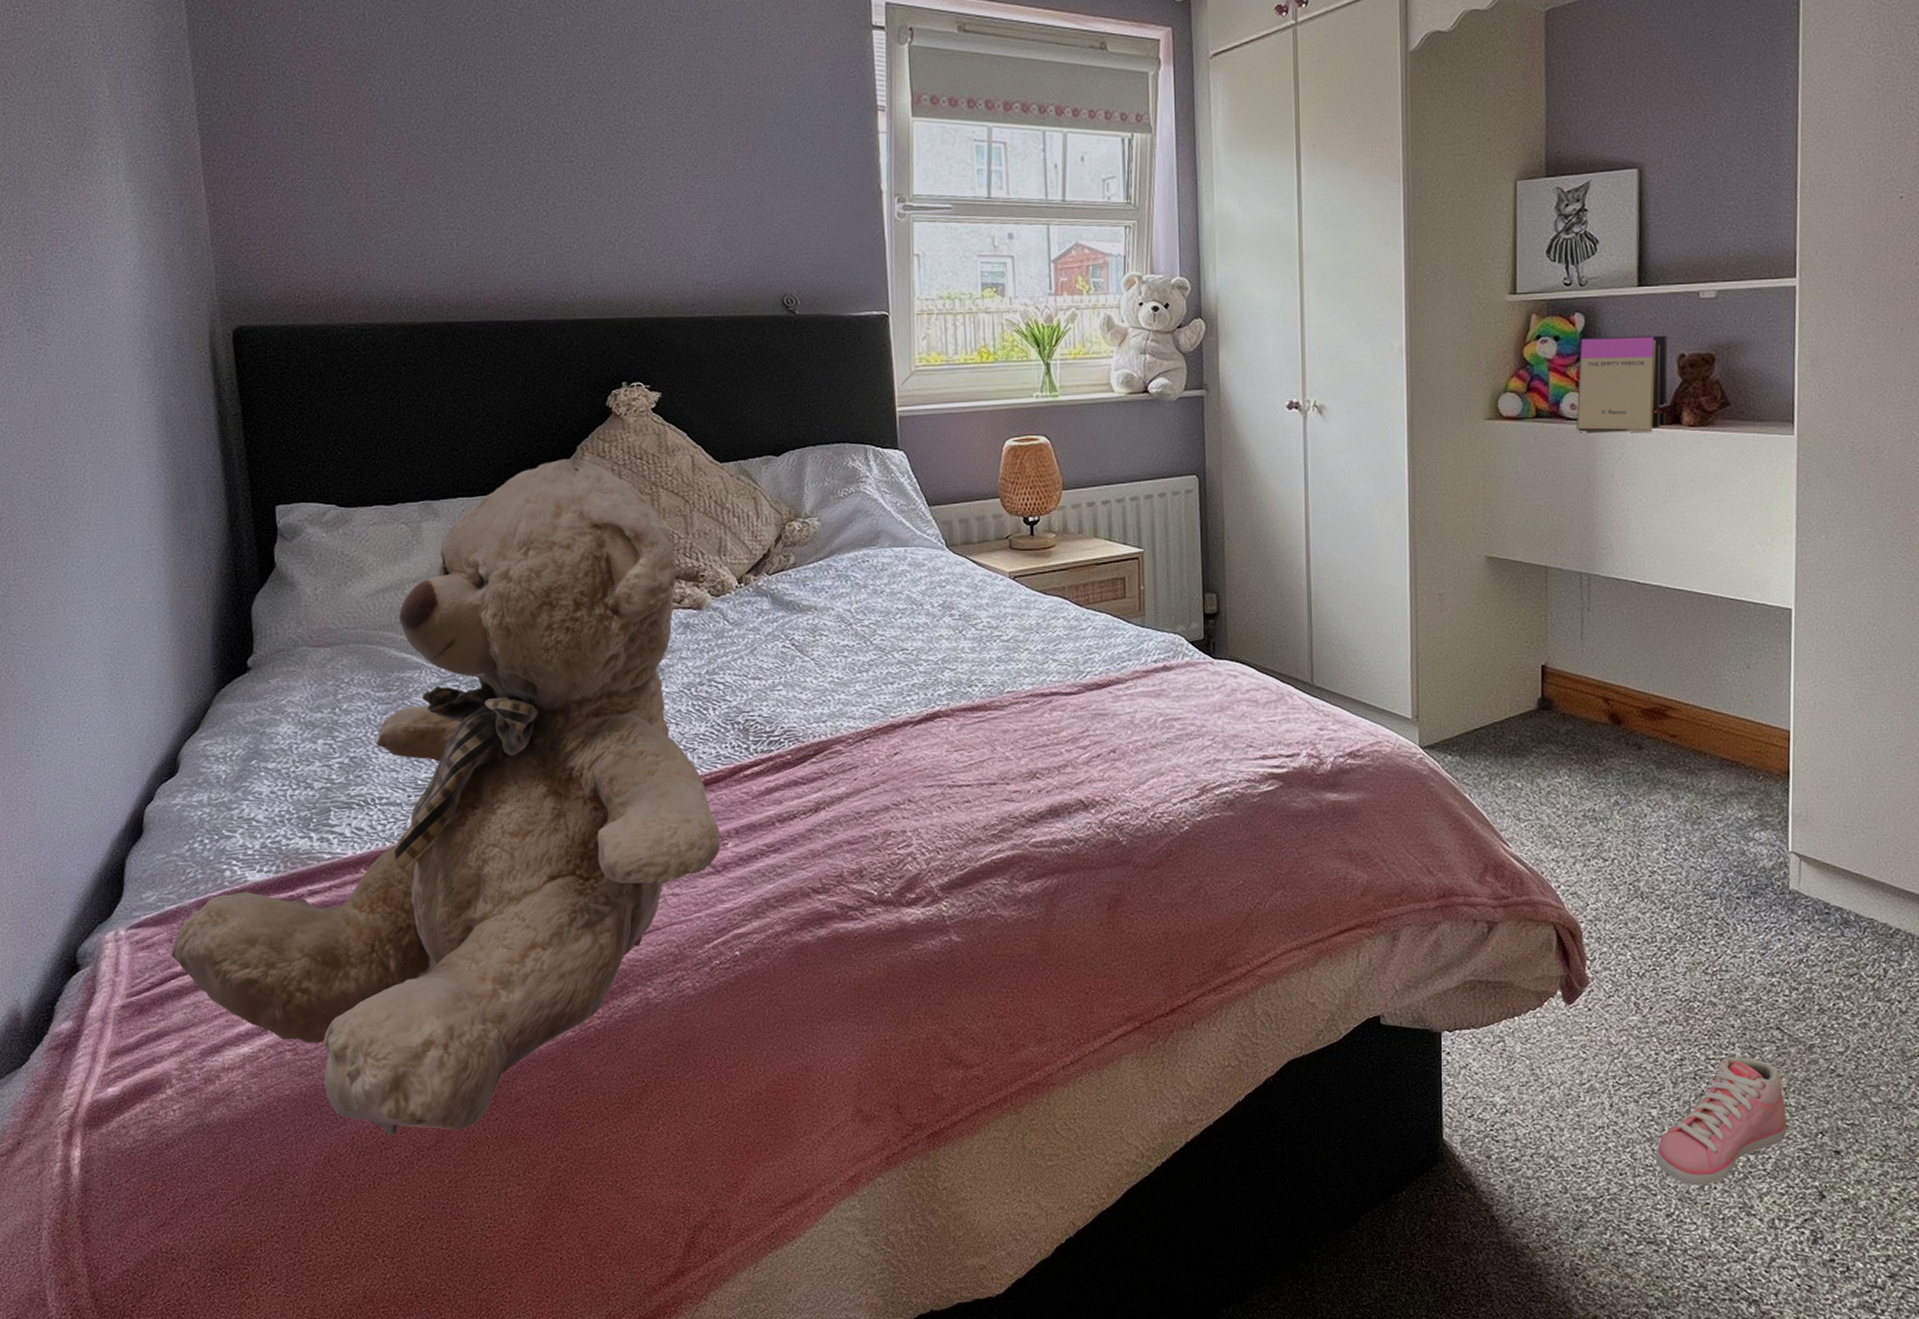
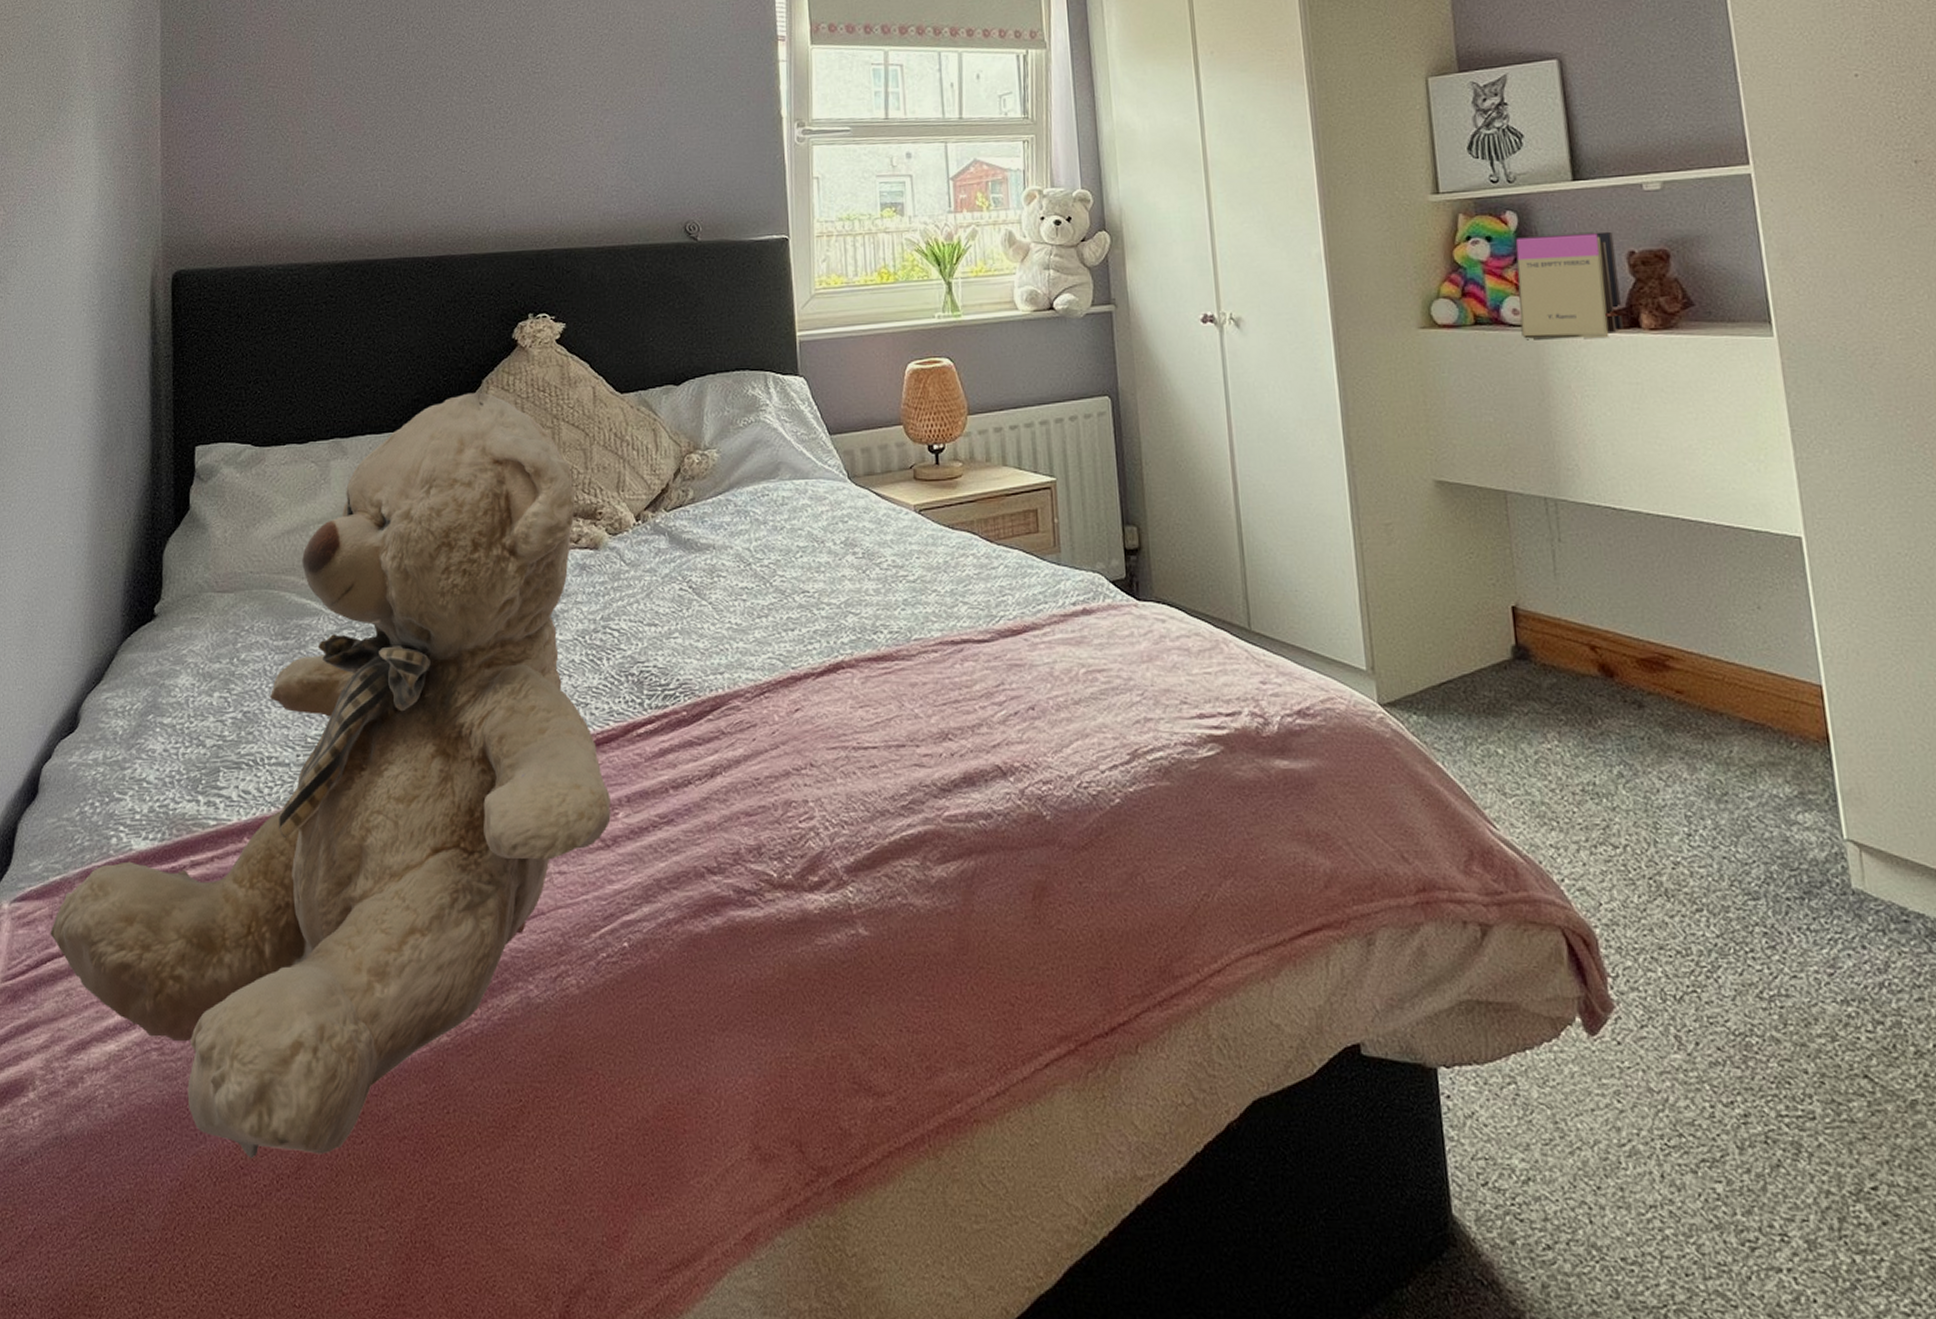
sneaker: present [1655,1057,1786,1186] -> none [1728,1115,1899,1297]

